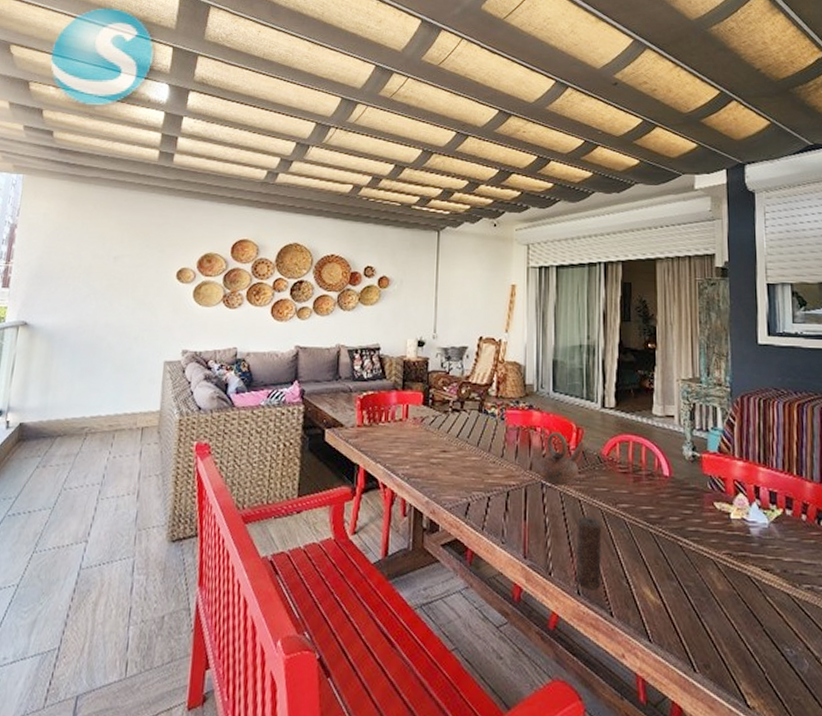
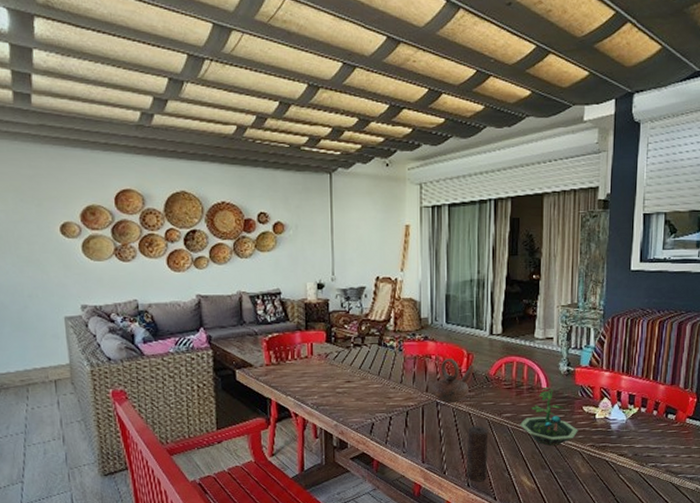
terrarium: none [639,474,710,550] -> present [520,386,578,446]

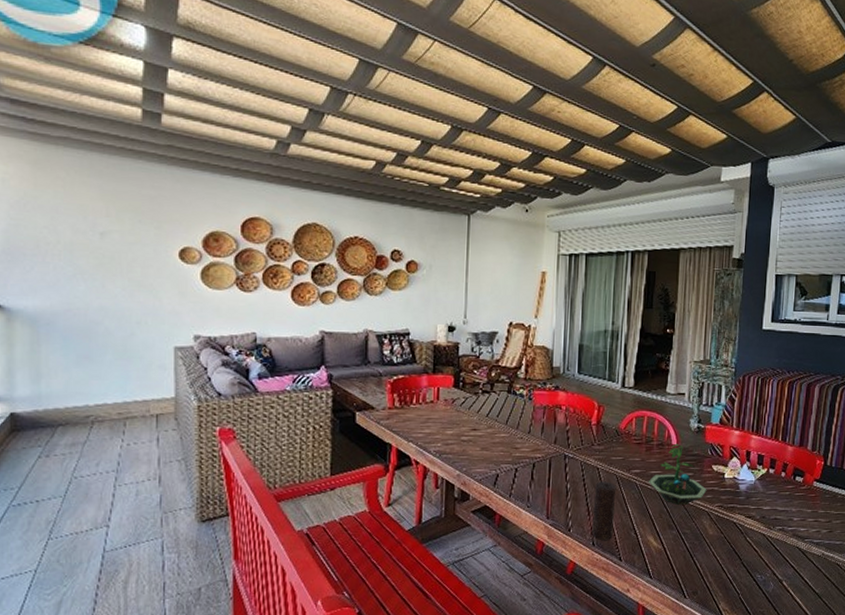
teapot: present [431,359,475,403] -> none [560,410,605,456]

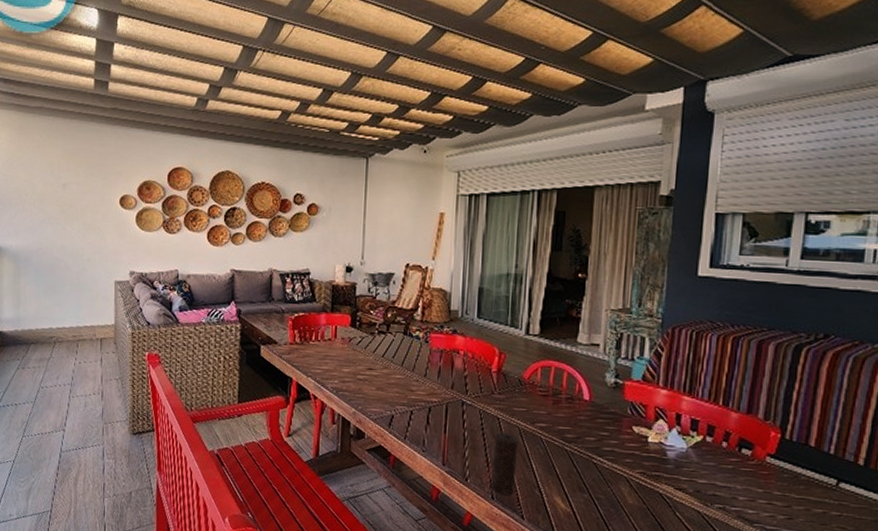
terrarium: present [649,443,707,505] -> none [556,398,626,467]

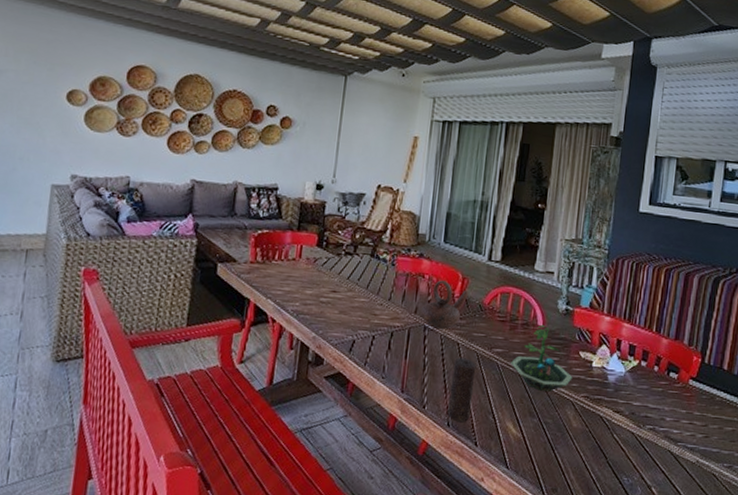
teapot: none [457,356,507,404] -> present [420,280,469,329]
terrarium: none [556,398,626,467] -> present [511,324,573,392]

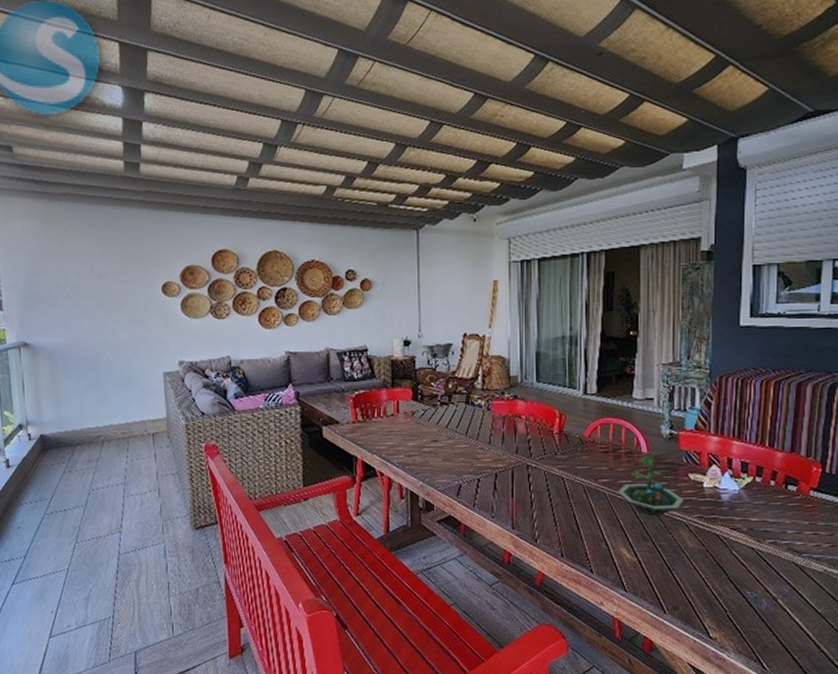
teapot: present [420,280,469,329] -> none [521,419,568,466]
candle: present [447,357,477,422] -> none [560,491,584,551]

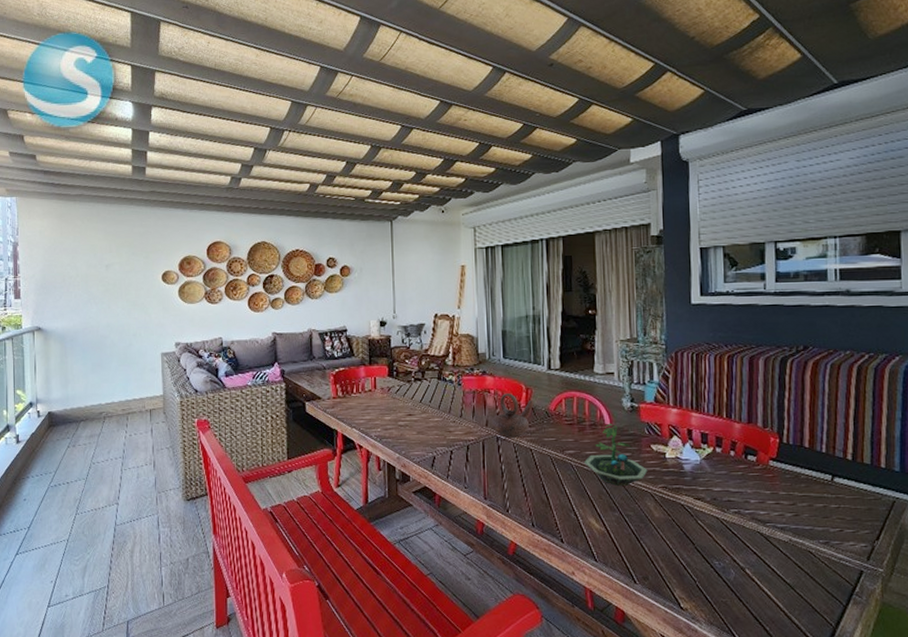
teapot: none [521,419,568,466] -> present [491,393,534,438]

